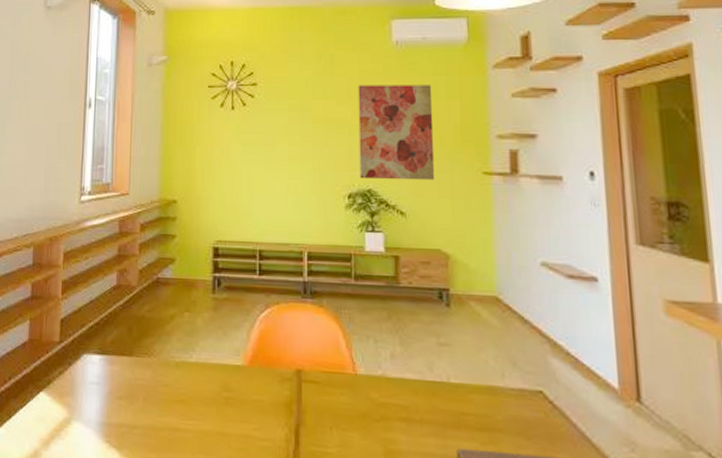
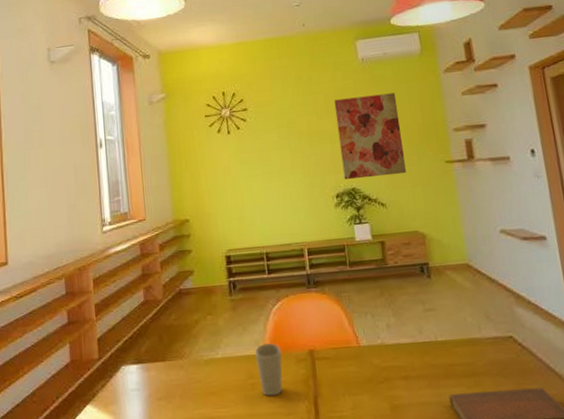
cup: none [233,354,265,416] -> present [254,343,283,397]

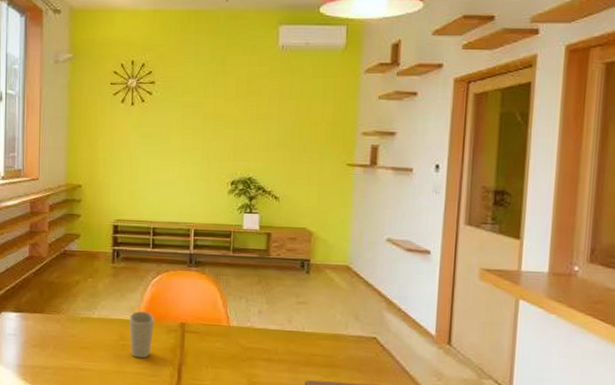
wall art: present [334,92,407,180] -> none [242,85,310,171]

